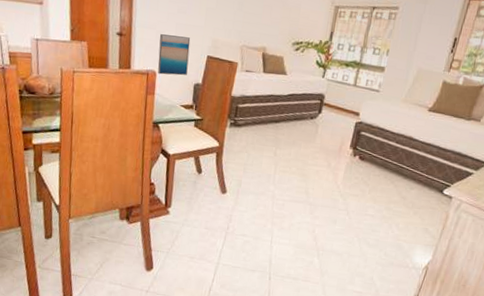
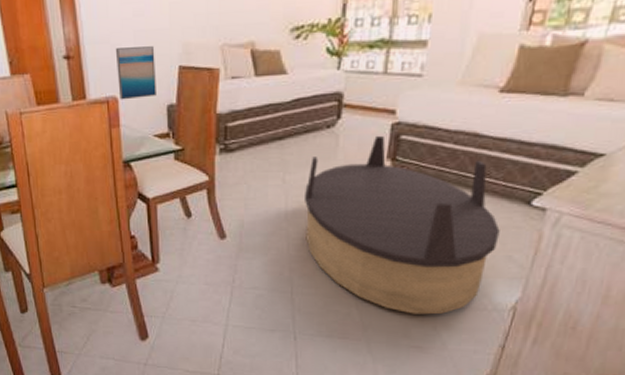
coffee table: none [286,129,422,269] -> present [303,135,500,315]

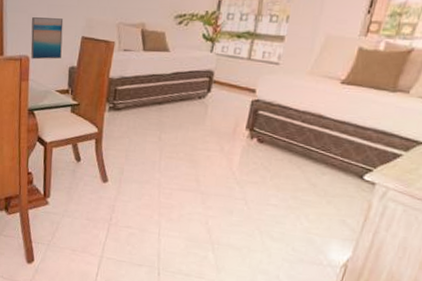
coffee table: present [303,135,500,315] -> none [174,108,337,265]

